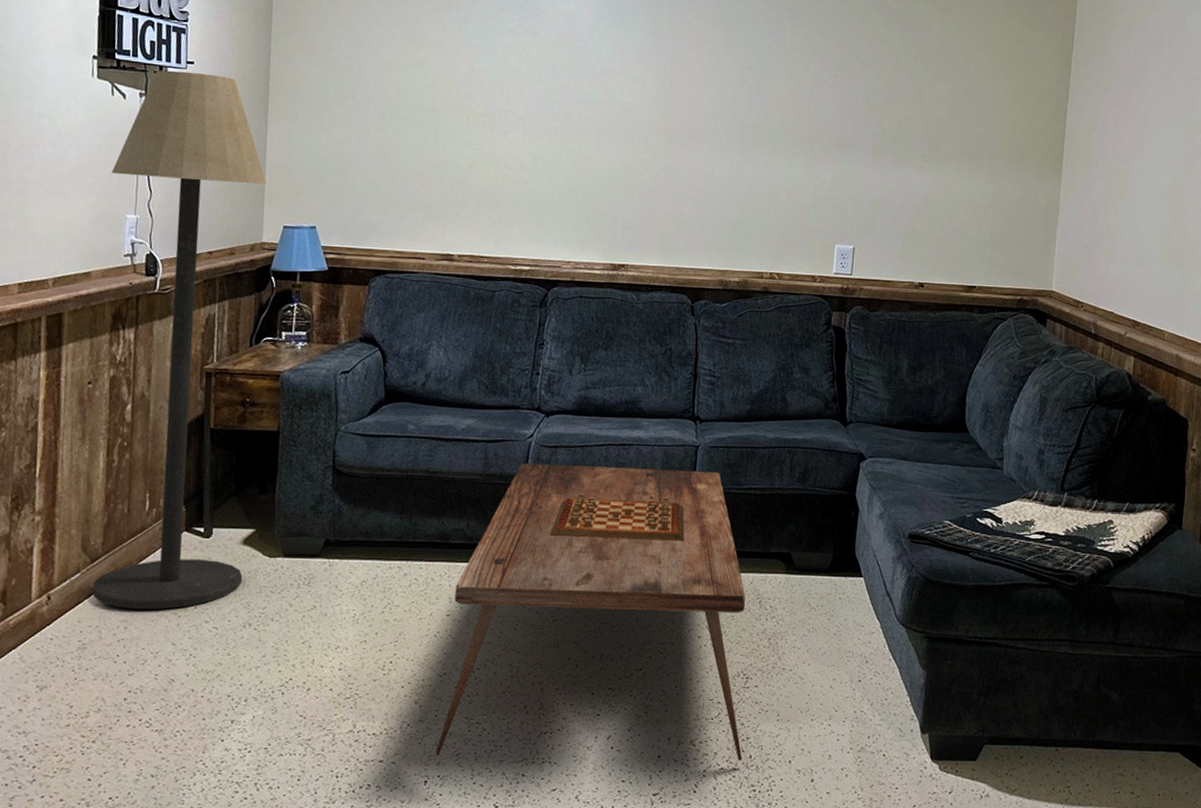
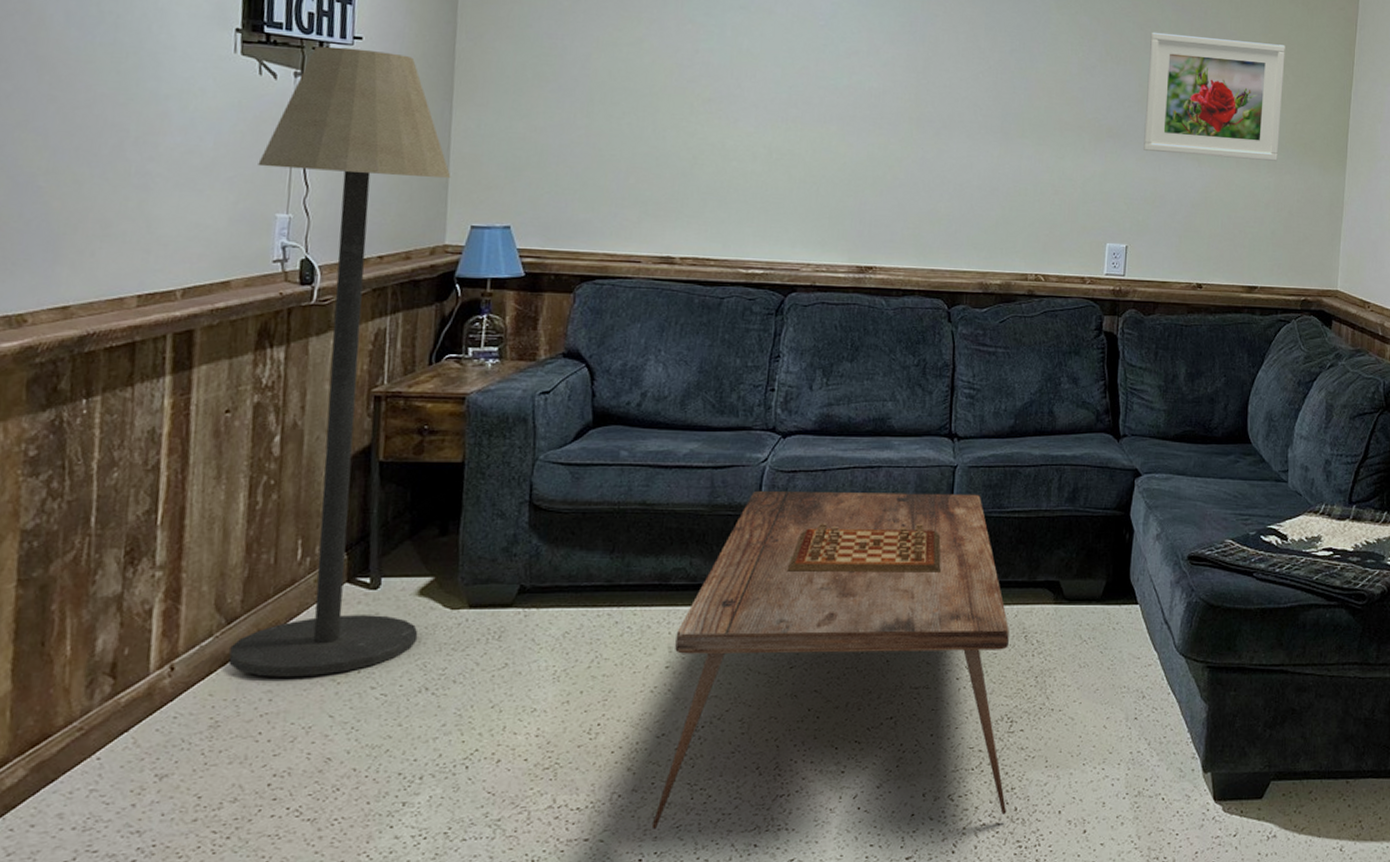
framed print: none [869,48,1005,169] -> present [1142,32,1285,161]

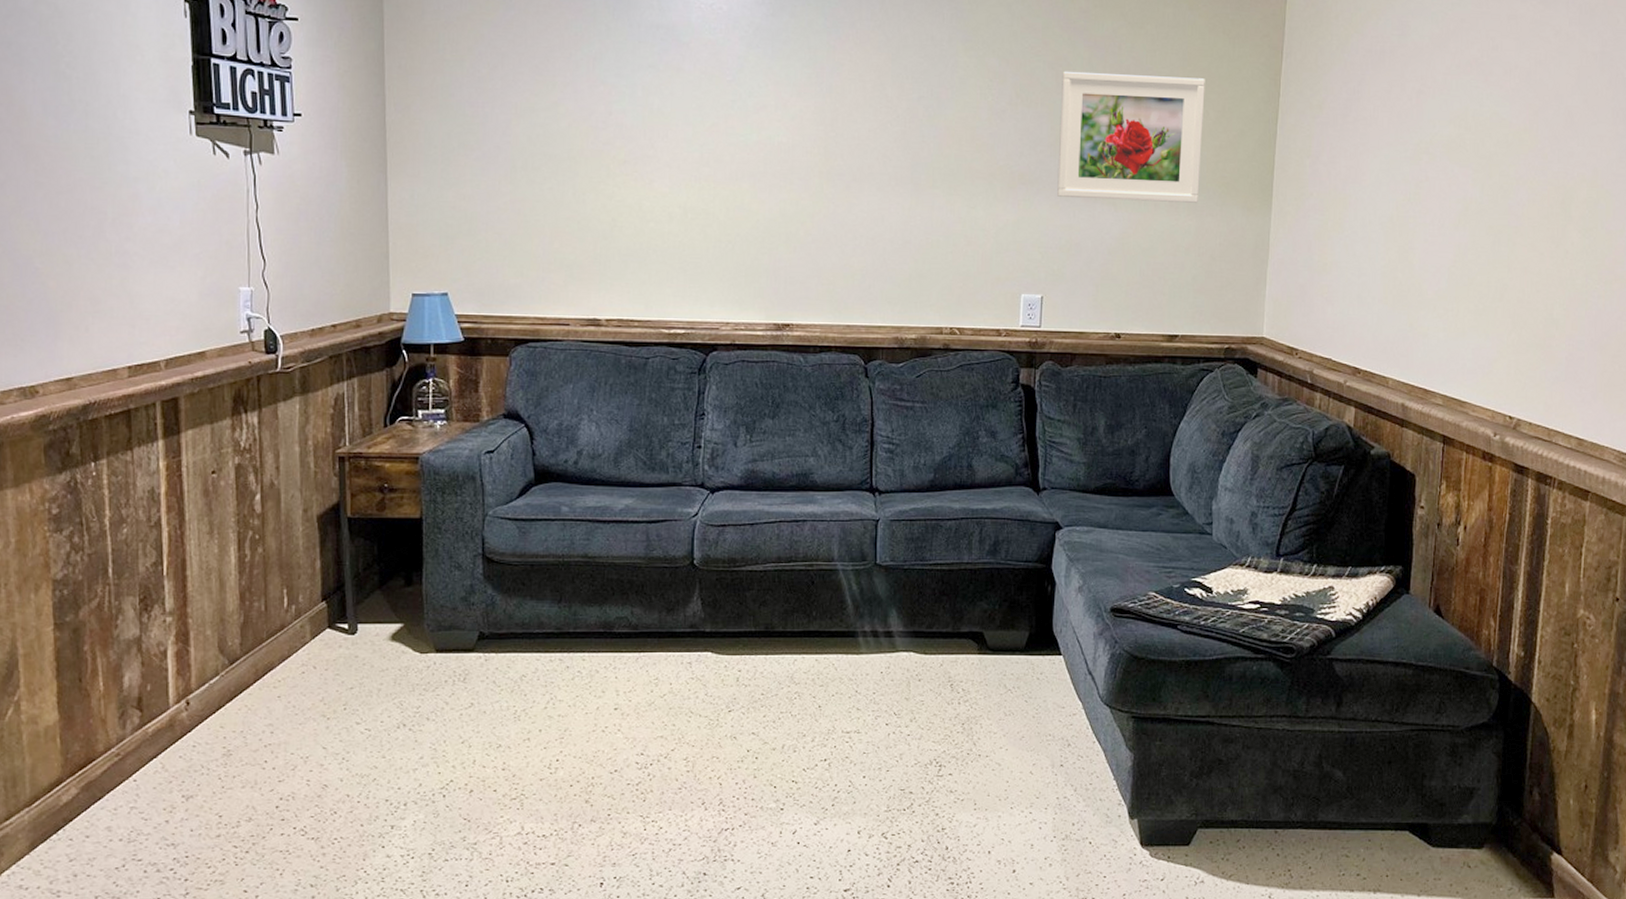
floor lamp: present [228,46,451,677] -> none [220,124,393,712]
coffee table: present [651,490,1009,829] -> none [610,543,939,856]

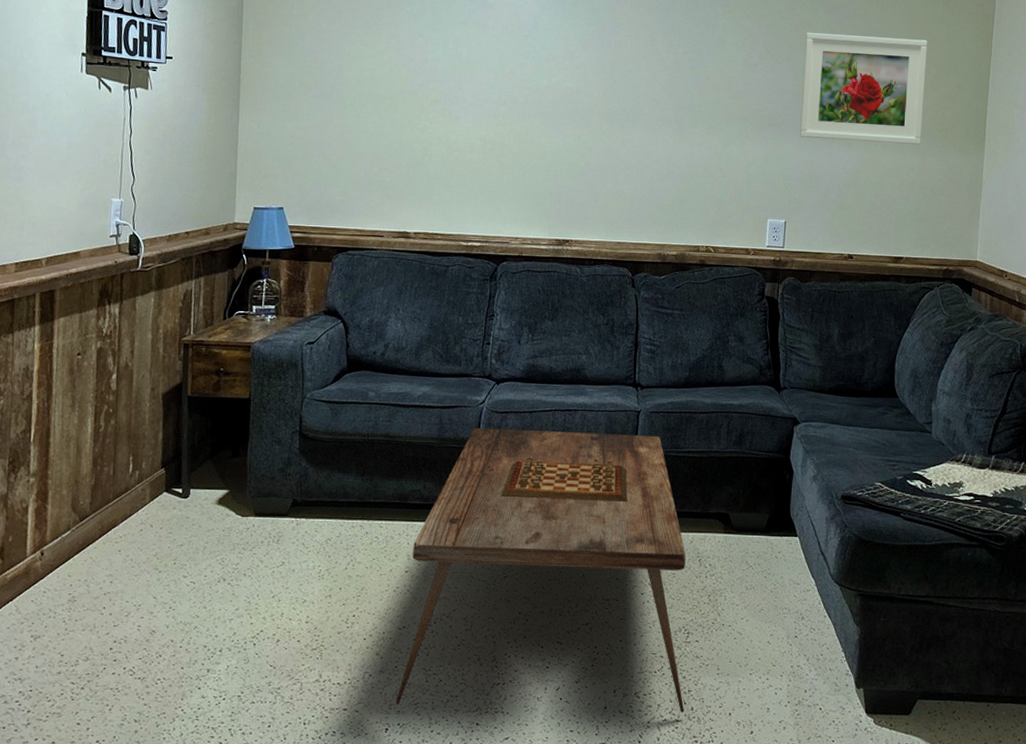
coffee table: none [610,543,939,856] -> present [395,427,686,713]

